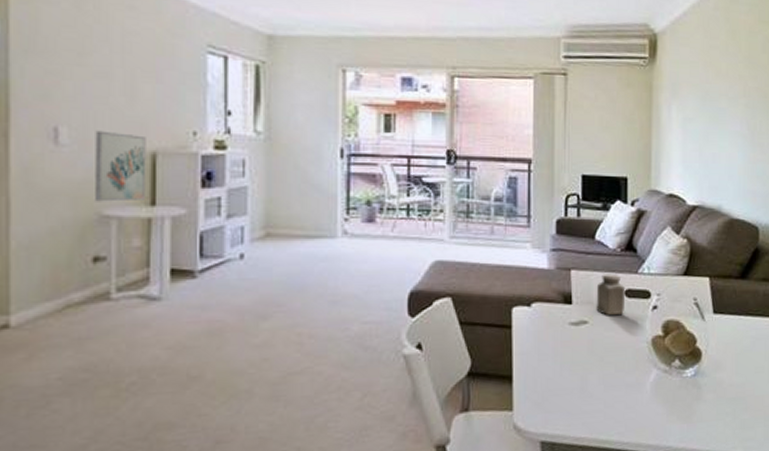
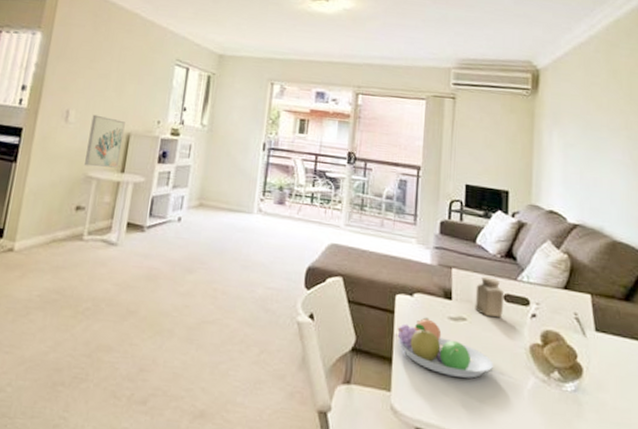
fruit bowl: none [516,327,616,384] -> present [397,317,493,378]

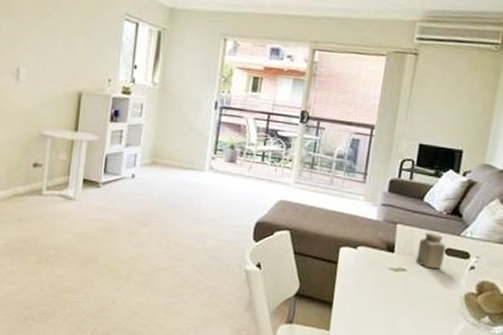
wall art: present [85,114,125,168] -> none [39,72,76,127]
fruit bowl: present [397,317,493,378] -> none [339,268,428,321]

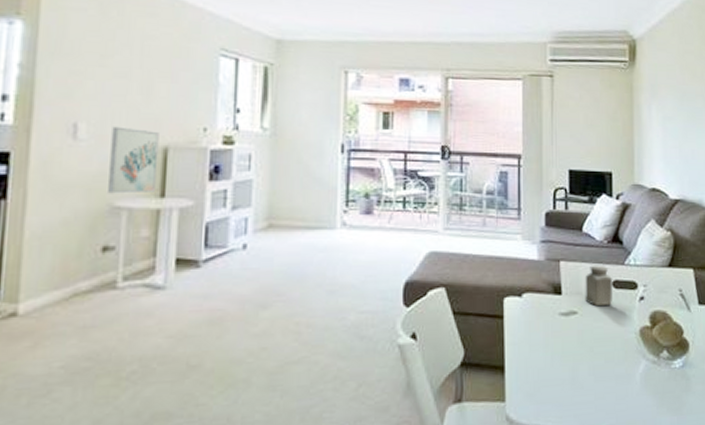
wall art: none [39,72,76,127] -> present [108,126,159,194]

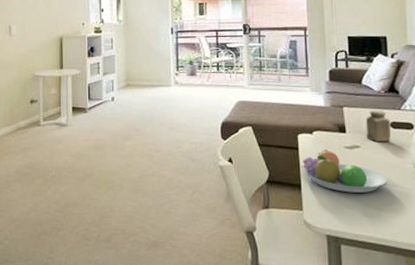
wall art: present [108,126,159,194] -> none [30,26,58,68]
fruit bowl: none [508,317,606,374] -> present [302,149,387,193]

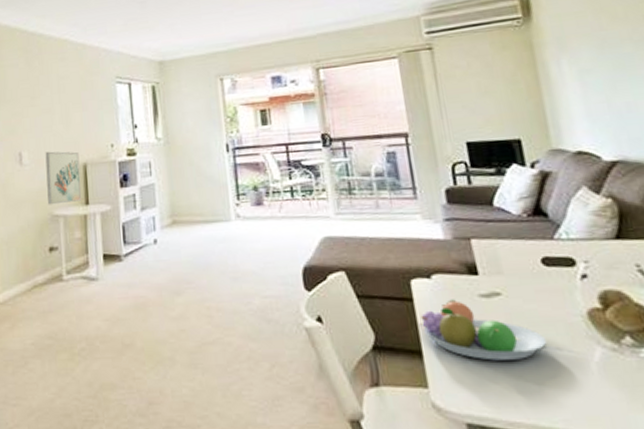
wall art: none [30,26,58,68] -> present [45,151,82,205]
salt shaker: present [365,110,391,141] -> none [504,241,545,286]

